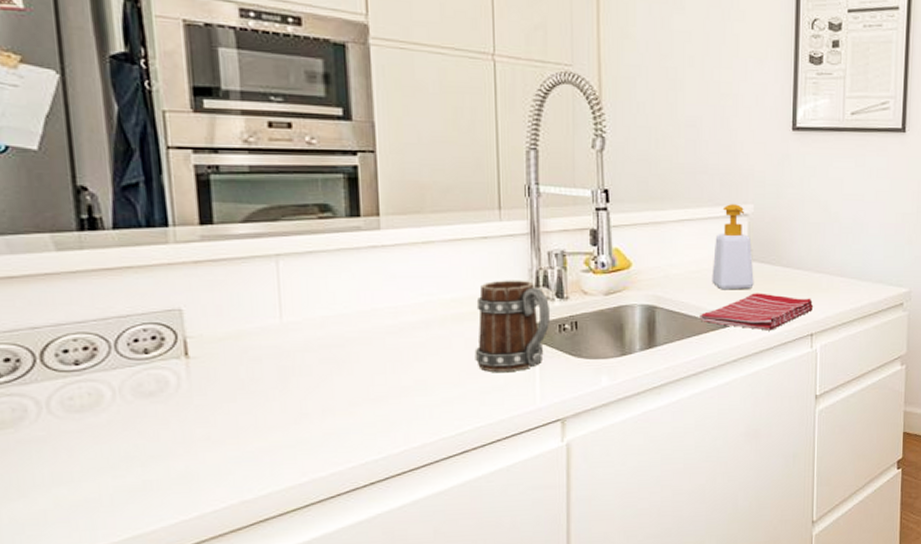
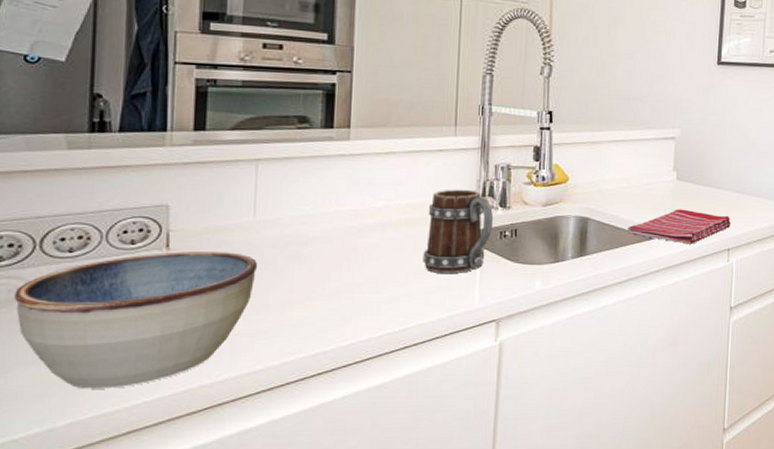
bowl: none [20,358,290,510] -> present [14,251,257,389]
soap bottle: present [711,204,754,290] -> none [640,128,678,206]

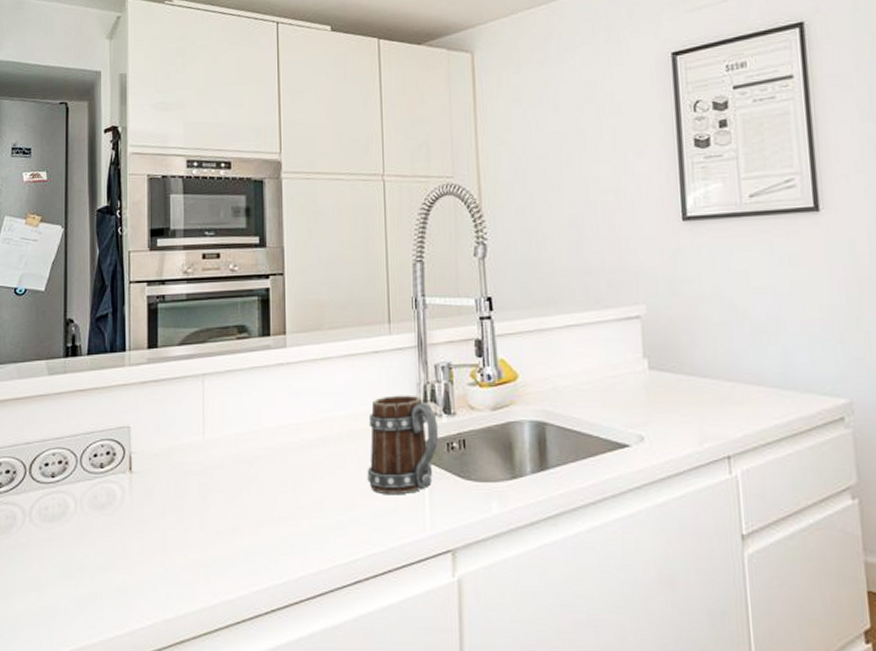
bowl: present [14,251,257,389] -> none [11,474,208,620]
dish towel: present [627,209,731,244] -> none [594,406,728,452]

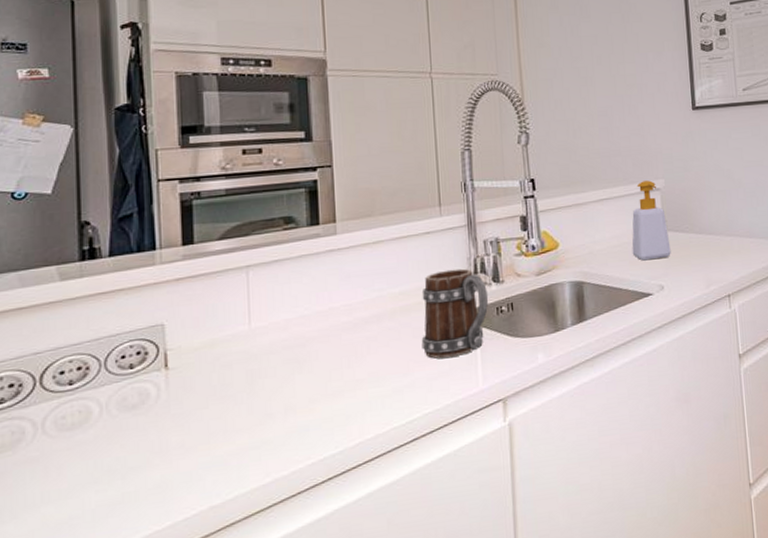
soap bottle: none [604,306,654,404] -> present [632,180,671,261]

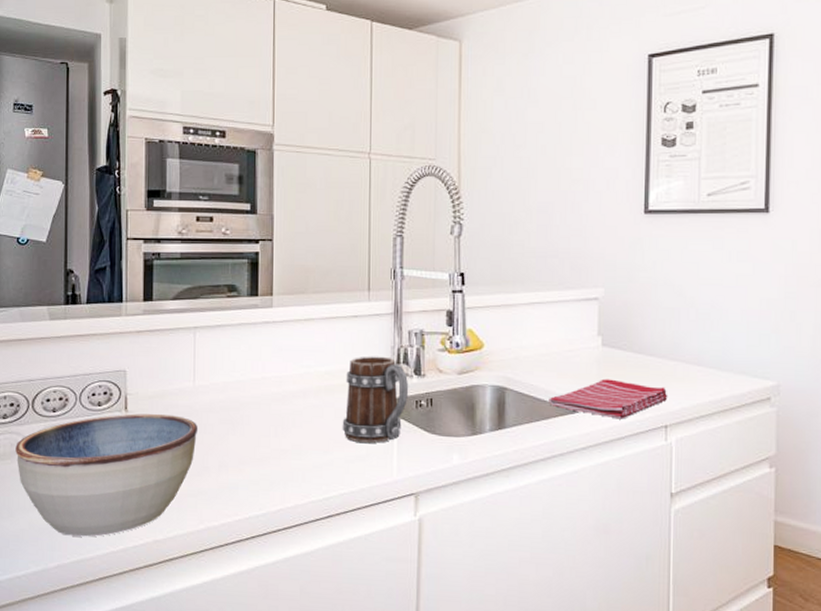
bowl: none [18,364,257,525] -> present [15,413,197,537]
dish towel: none [624,260,728,296] -> present [549,378,668,419]
soap bottle: present [632,180,671,261] -> none [561,288,604,375]

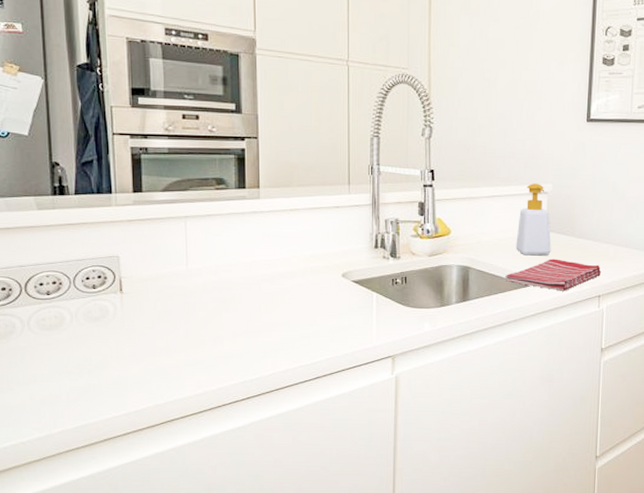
bowl: present [15,413,197,537] -> none [10,295,192,405]
mug: present [342,356,409,443] -> none [327,241,386,315]
soap bottle: none [561,288,604,375] -> present [516,183,551,256]

